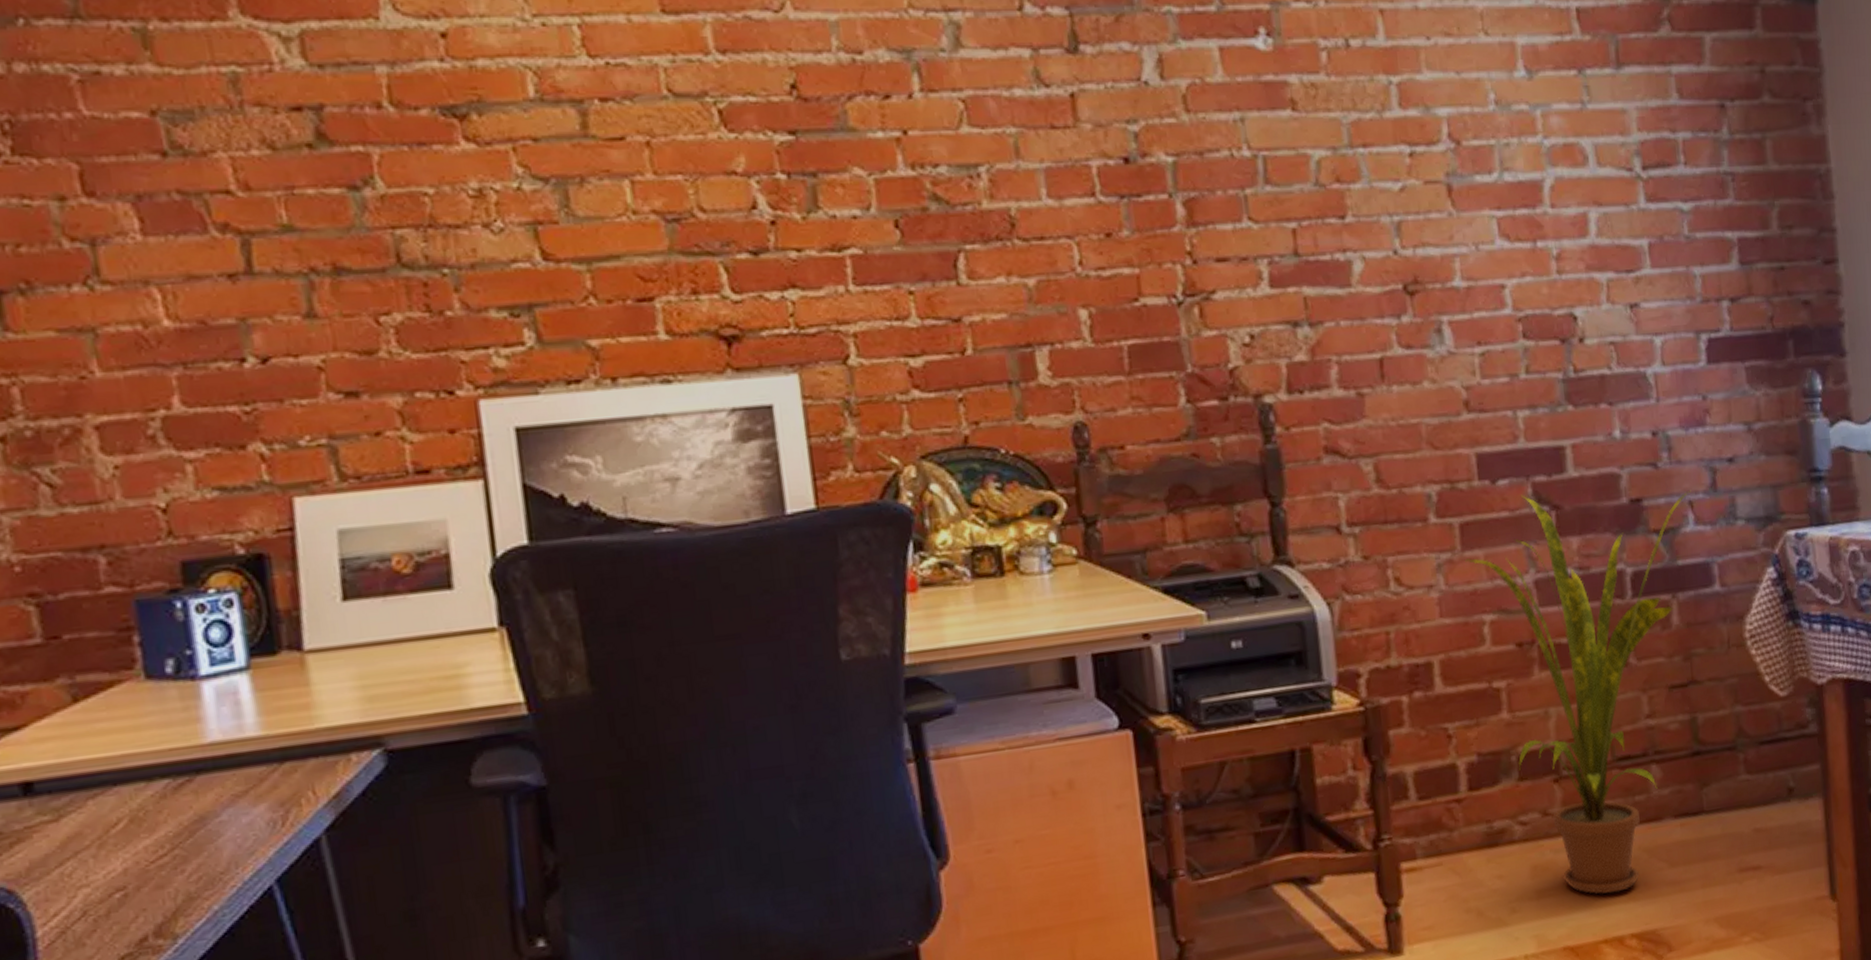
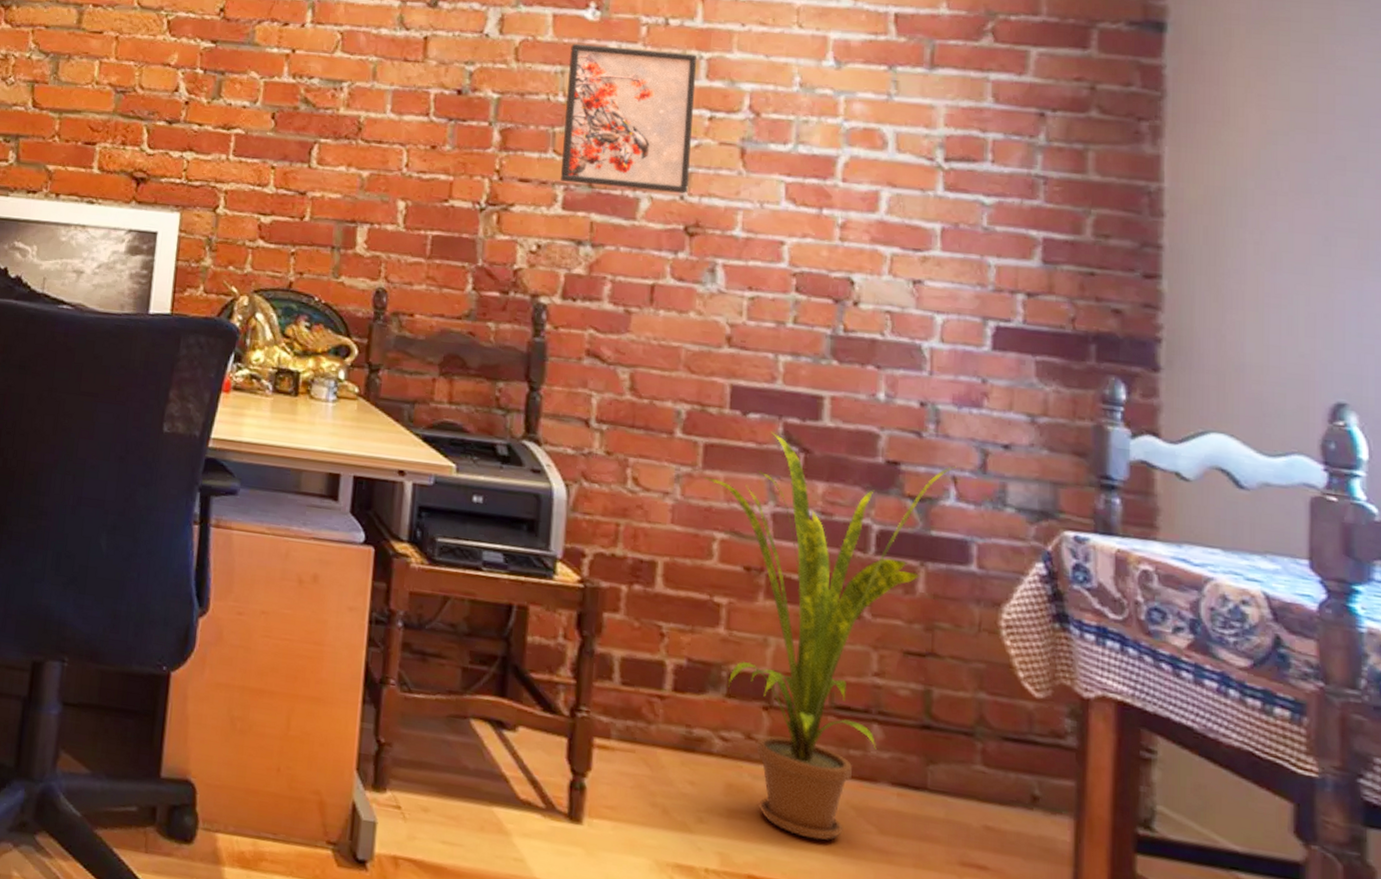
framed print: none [1246,79,1400,255] -> present [560,43,698,194]

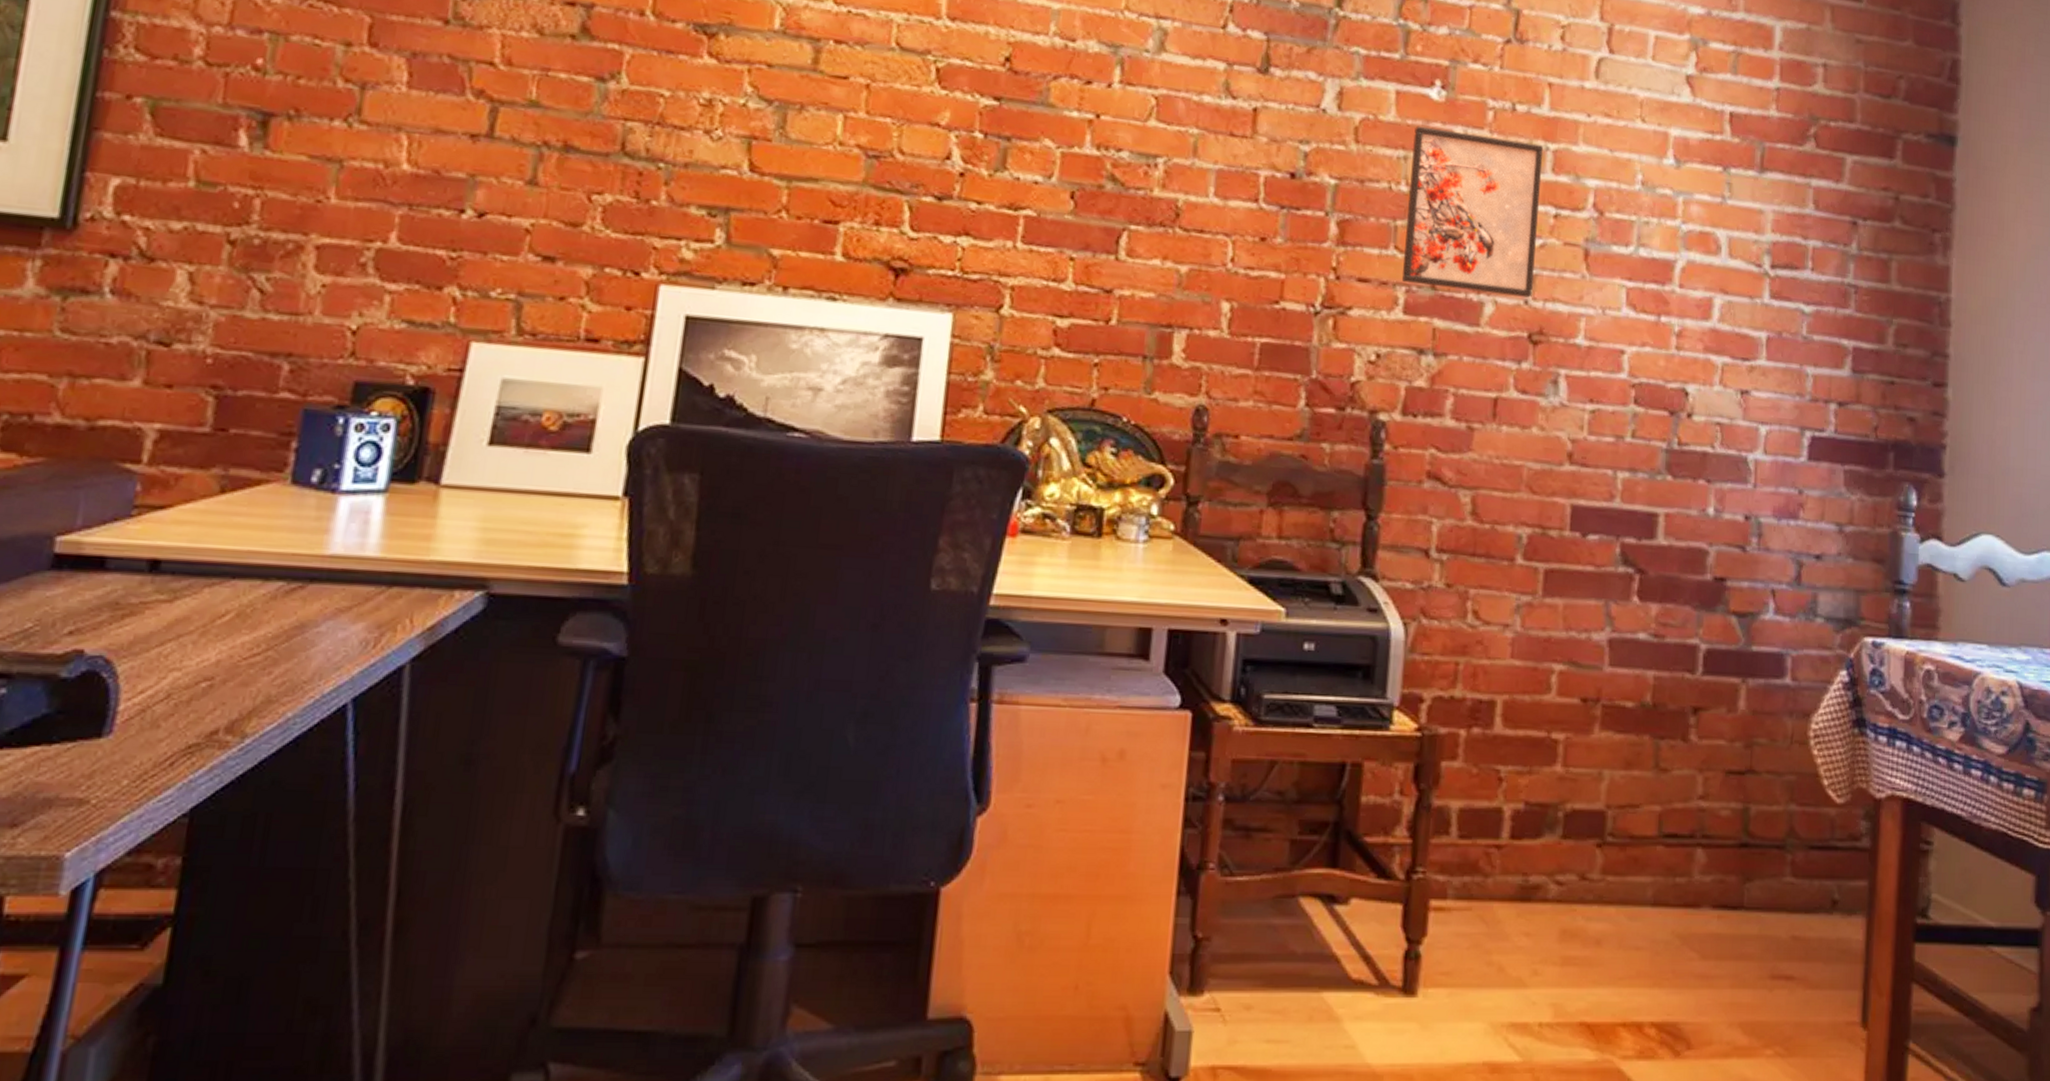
house plant: present [701,431,957,841] -> none [1541,553,1775,975]

